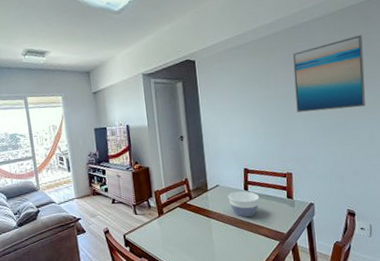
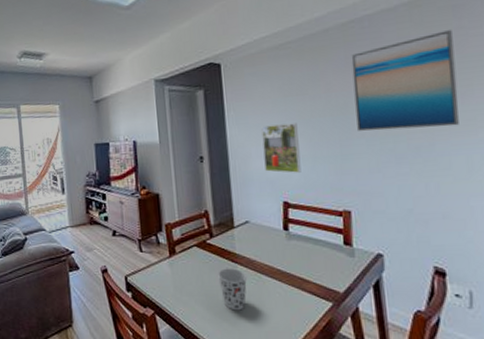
cup: none [196,222,219,254] -> present [218,268,248,311]
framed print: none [227,107,257,147] -> present [261,123,301,173]
bowl: present [228,191,260,218] -> none [261,231,305,267]

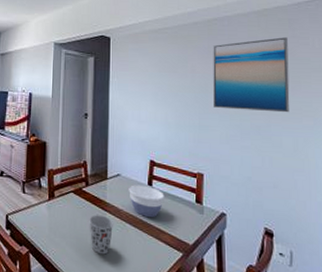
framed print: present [261,123,301,173] -> none [138,94,167,137]
bowl: none [261,231,305,267] -> present [129,185,164,218]

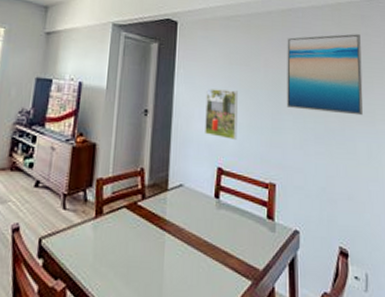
cup: present [89,215,114,255] -> none [144,236,174,287]
bowl: present [129,185,164,218] -> none [192,197,233,239]
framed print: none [138,94,167,137] -> present [205,88,238,140]

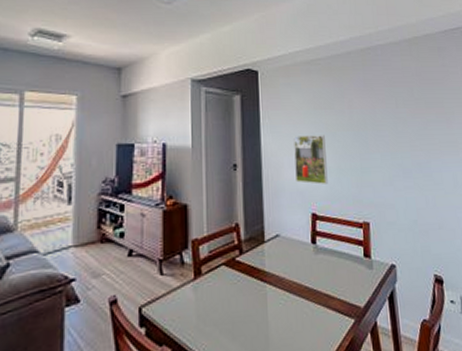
wall art: present [287,34,364,116] -> none [368,67,447,147]

